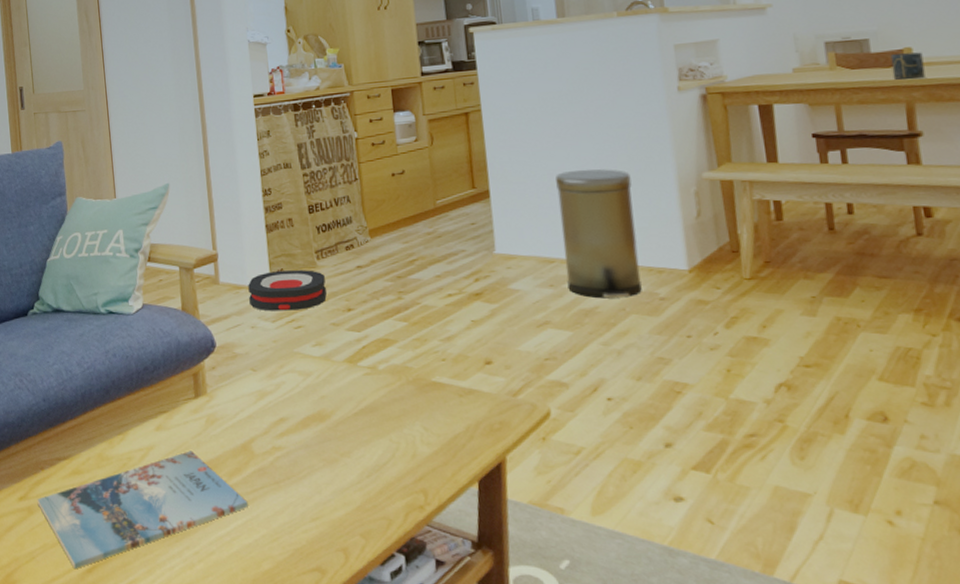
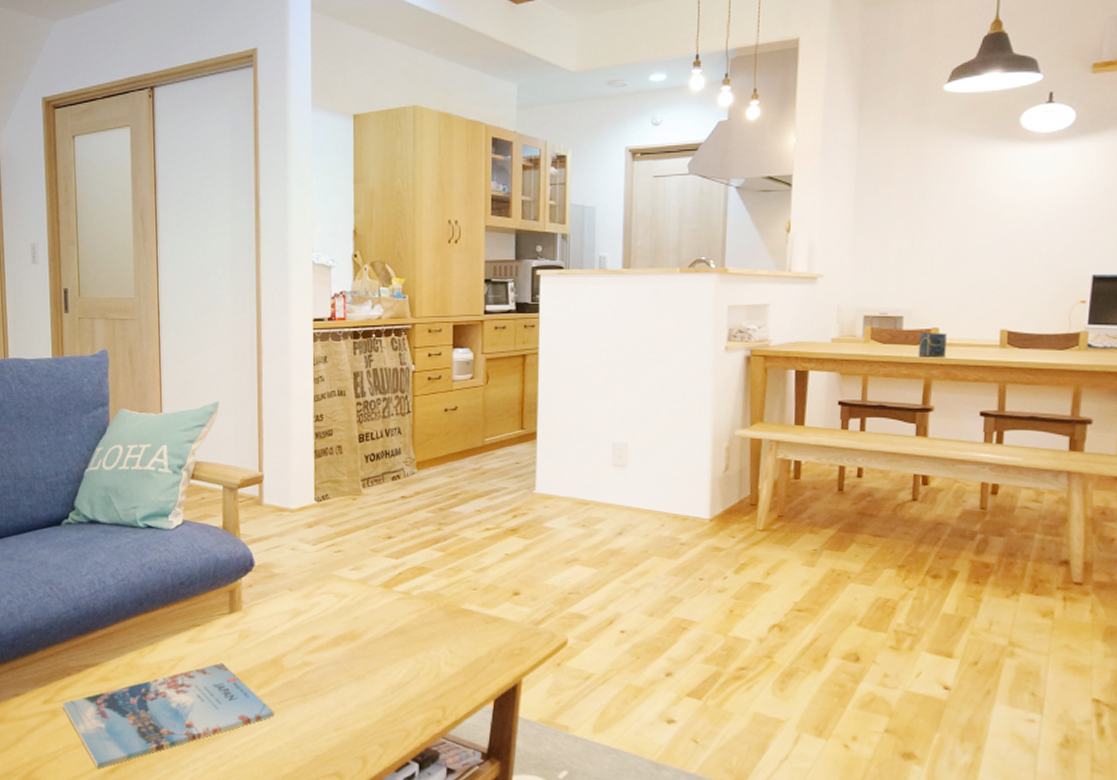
robot vacuum: present [248,270,327,311] -> none [292,496,369,535]
pedal bin: present [555,169,642,299] -> none [598,418,670,541]

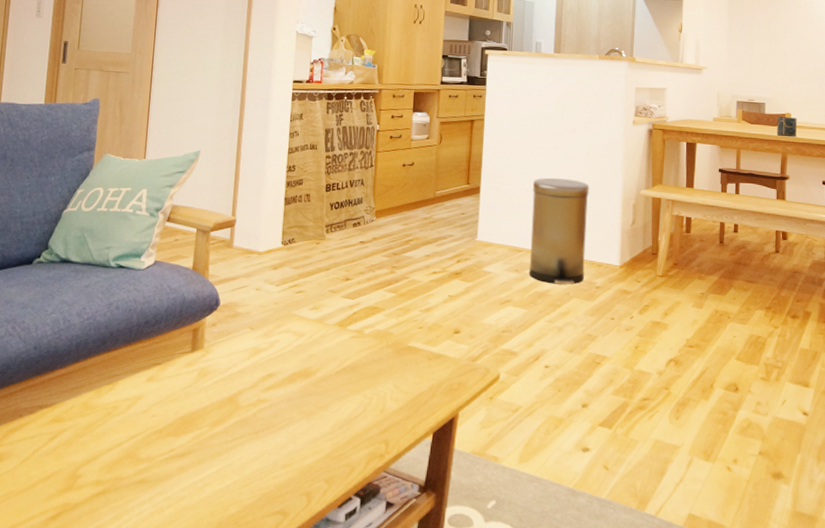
magazine: present [62,663,274,768] -> none [9,401,226,515]
pedal bin: none [598,418,670,541] -> present [529,177,589,285]

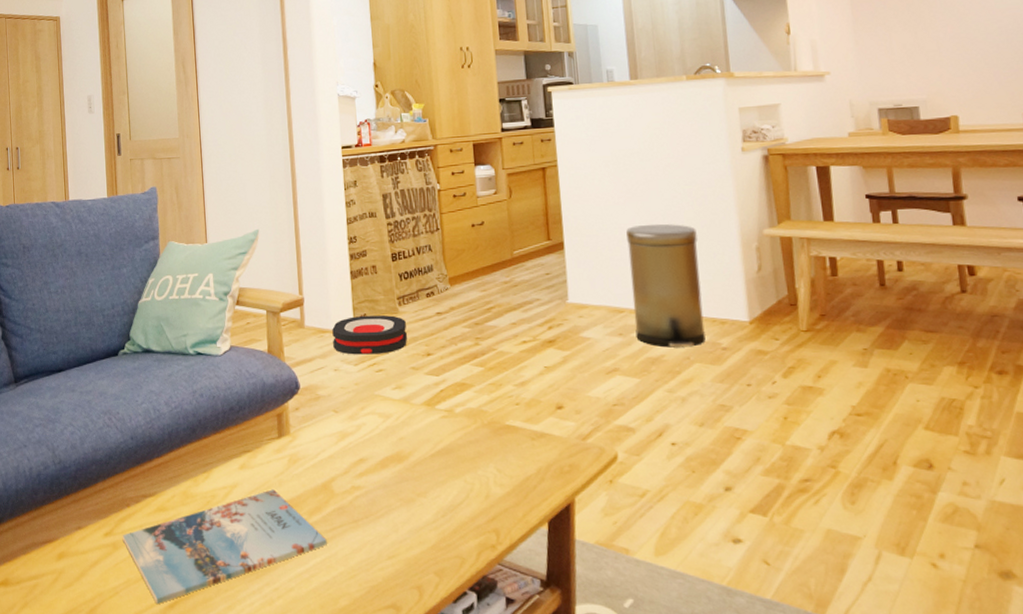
magazine: none [9,401,226,515] -> present [122,489,327,604]
robot vacuum: none [258,240,331,277] -> present [332,315,407,355]
cup: present [777,117,797,137] -> none [938,120,970,145]

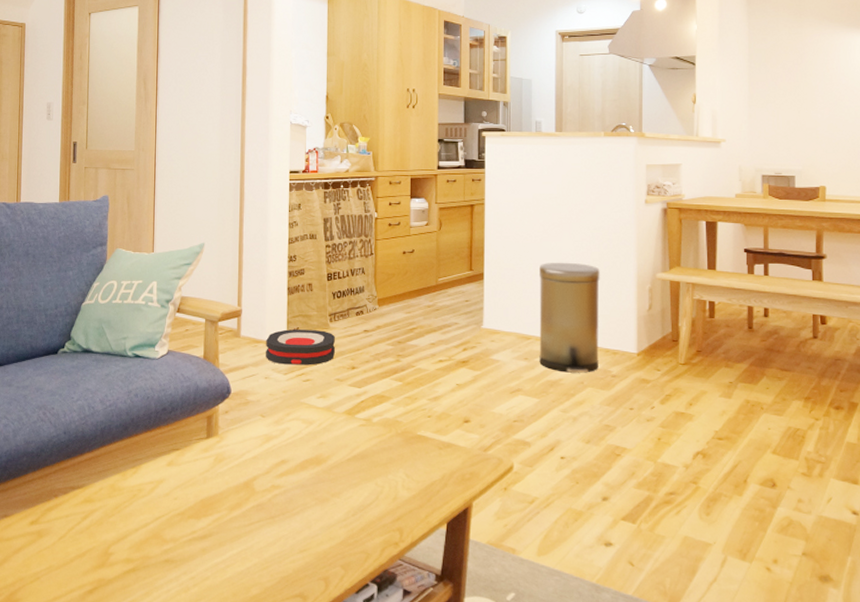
magazine: present [122,489,327,604] -> none [47,485,244,589]

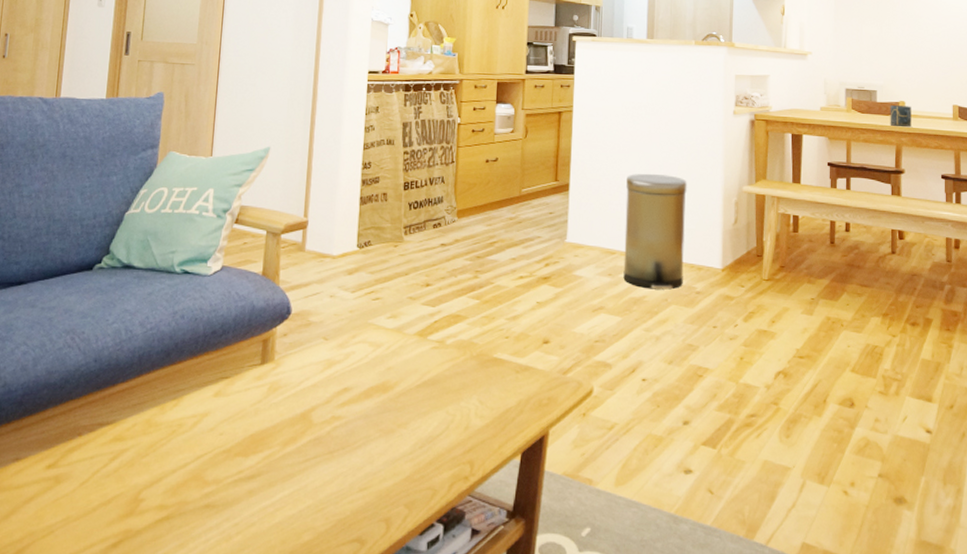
robot vacuum: present [266,329,335,366] -> none [332,243,409,282]
cup: none [809,190,833,211] -> present [890,105,912,127]

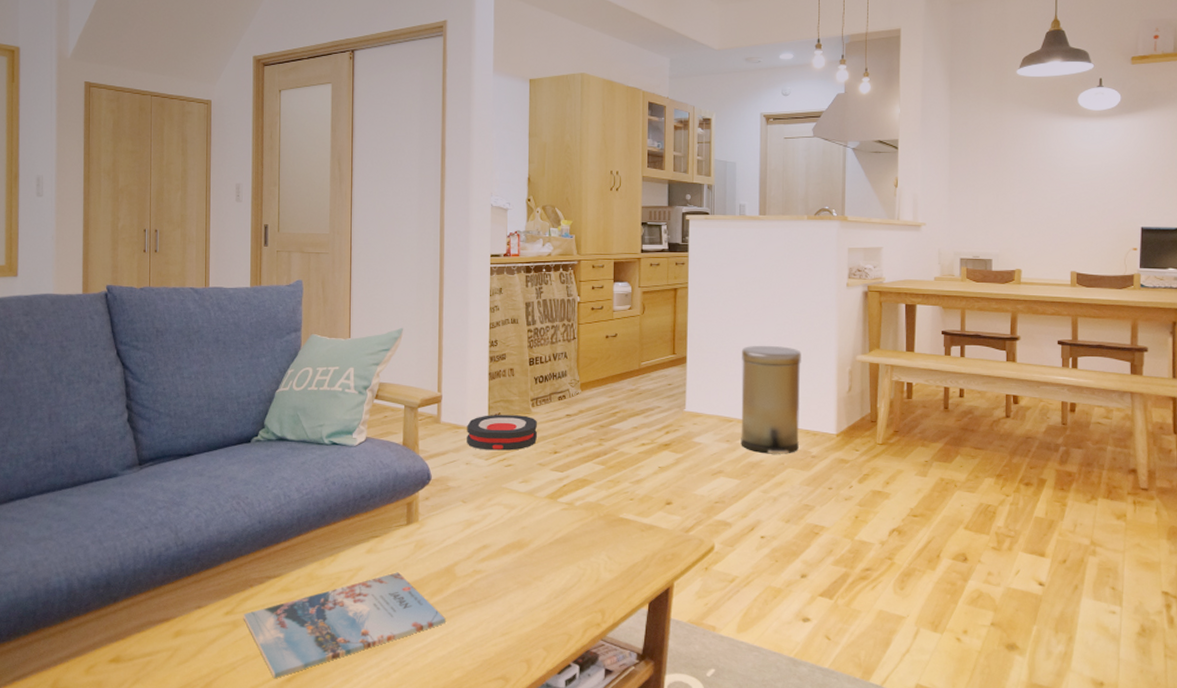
magazine: none [67,418,298,543] -> present [243,572,446,678]
robot vacuum: none [332,243,409,282] -> present [467,415,537,451]
cup: present [890,105,912,127] -> none [1005,273,1028,294]

